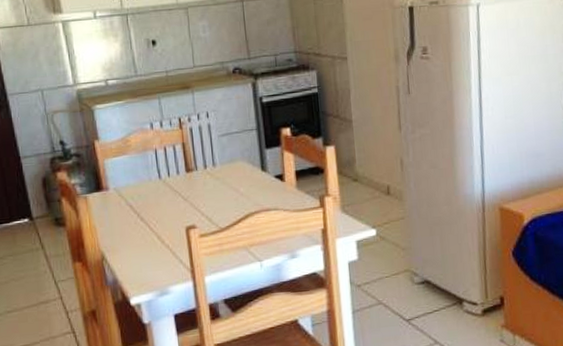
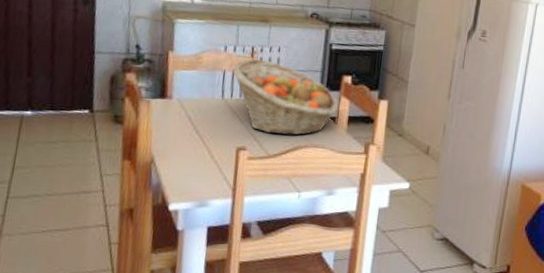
fruit basket: none [163,129,283,206] -> present [232,58,339,135]

